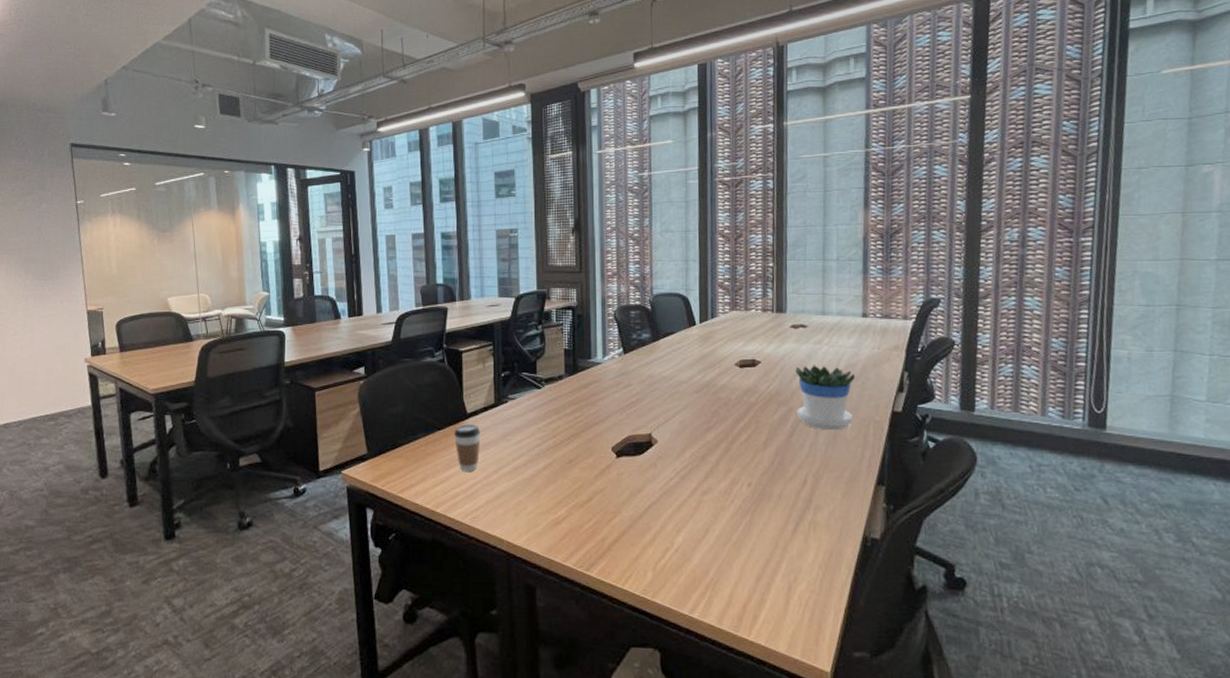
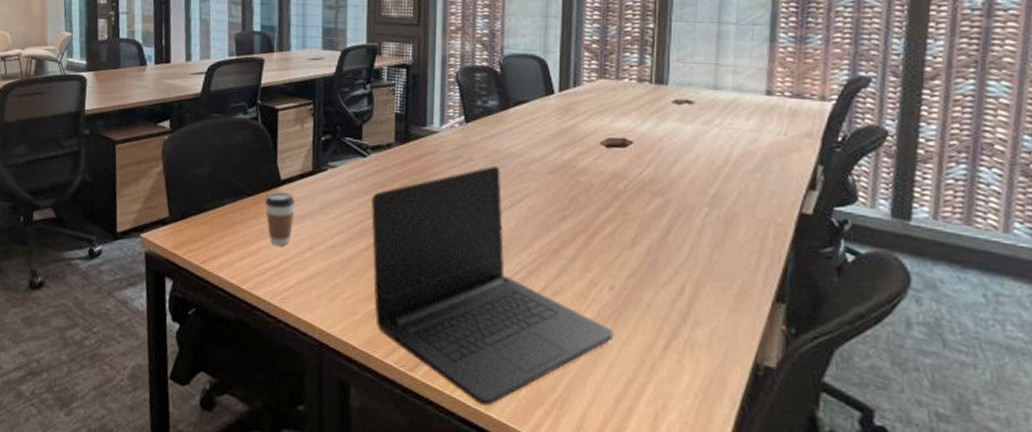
laptop: none [547,388,753,594] -> present [371,165,614,407]
flowerpot: present [795,365,856,431] -> none [676,149,754,232]

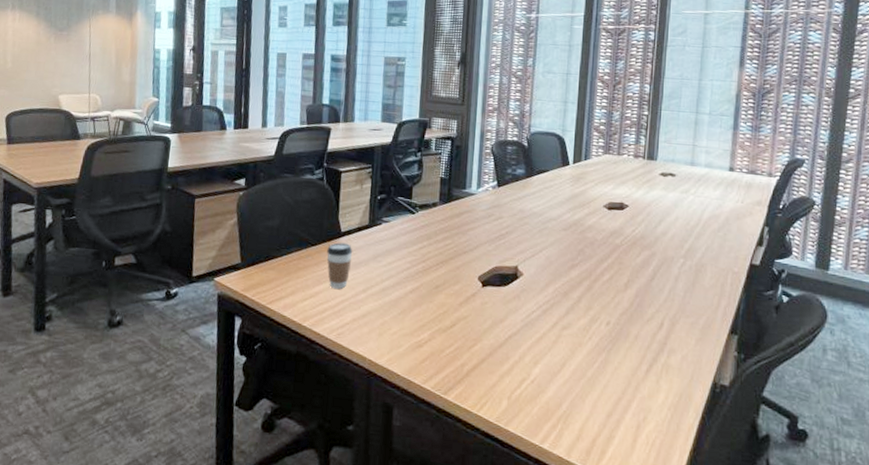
laptop: present [371,165,614,407] -> none [416,223,609,422]

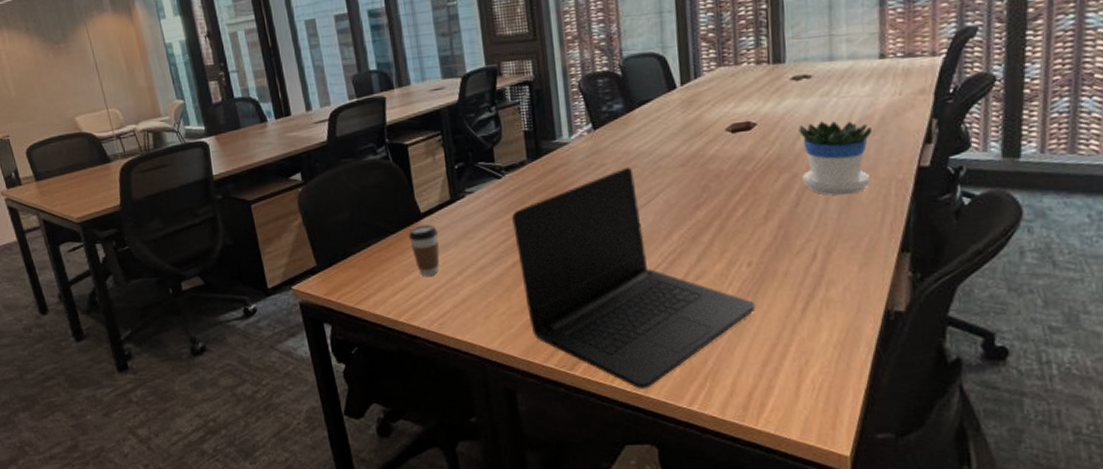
laptop: none [416,223,609,422] -> present [512,166,756,389]
flowerpot: none [659,213,718,278] -> present [798,121,873,196]

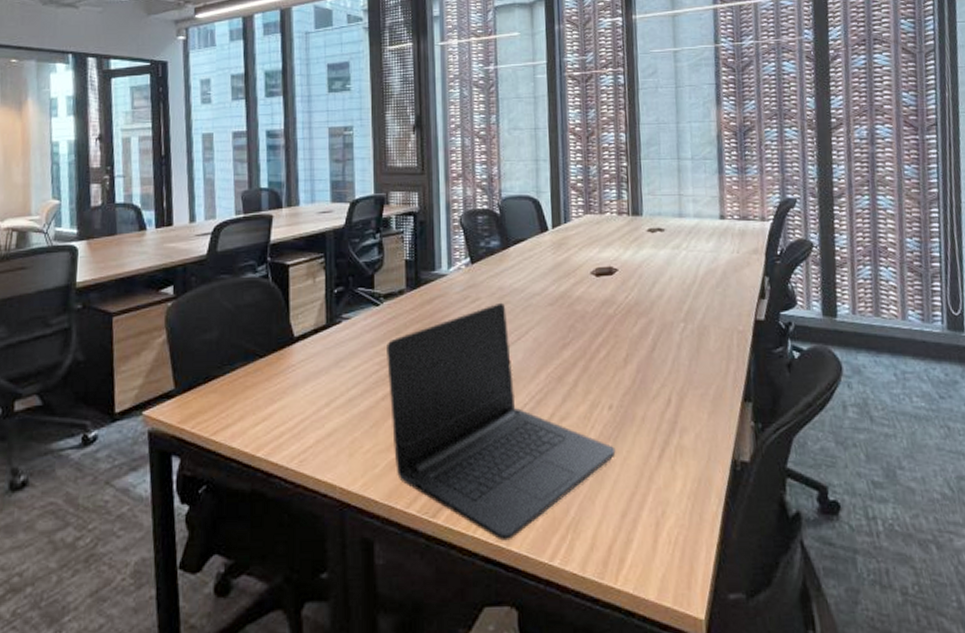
coffee cup: present [409,224,440,276] -> none [279,350,310,406]
flowerpot: present [798,121,873,196] -> none [654,271,717,343]

